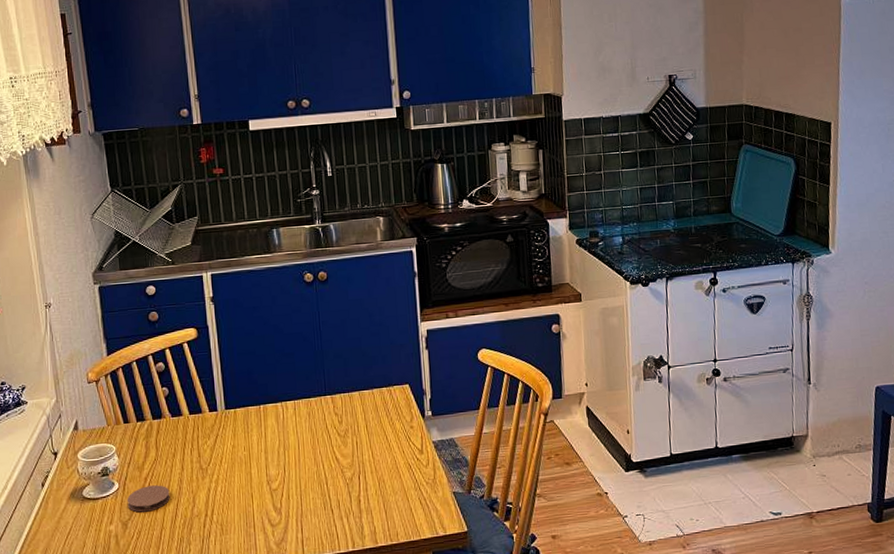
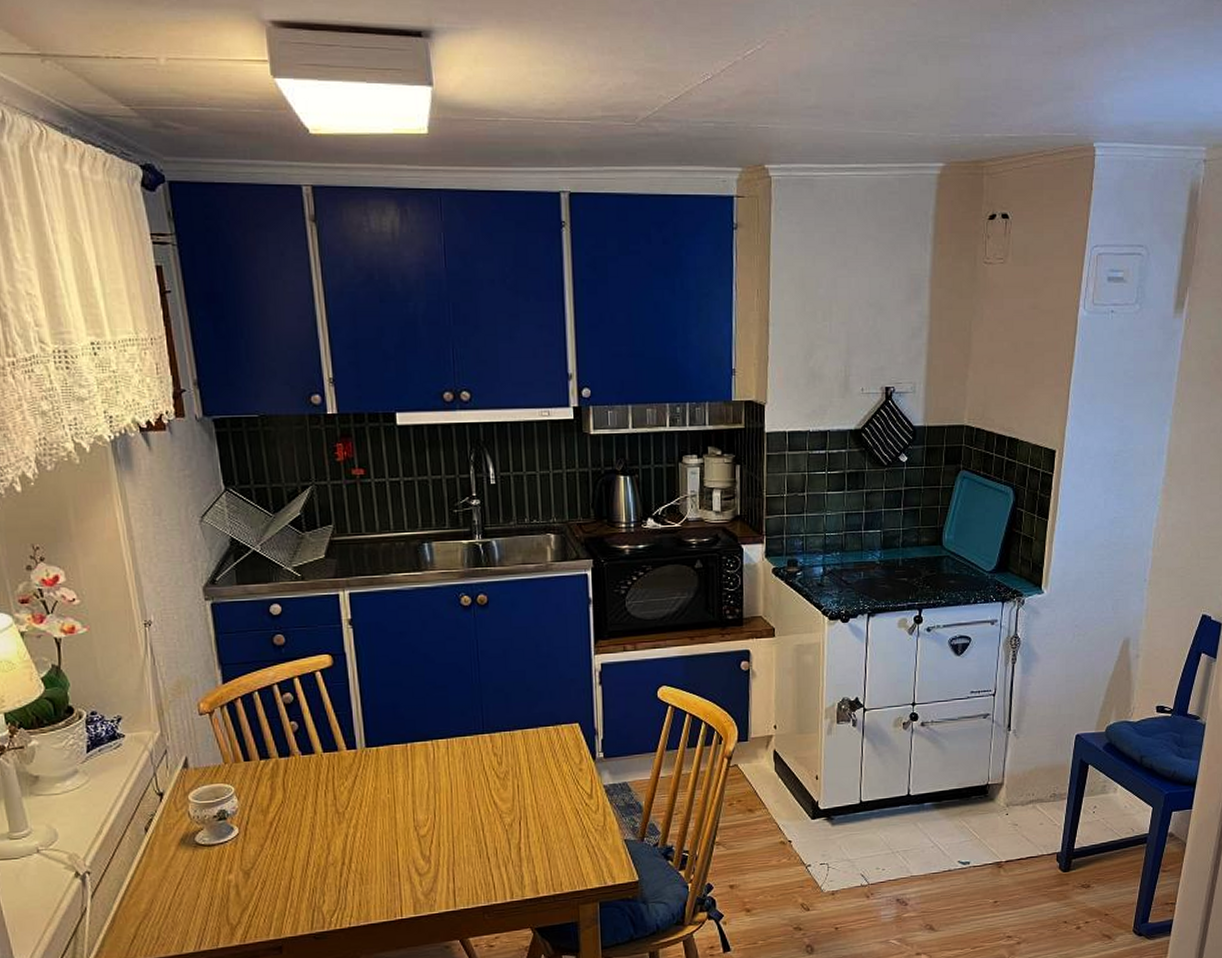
coaster: present [126,485,170,513] -> none [248,830,301,860]

